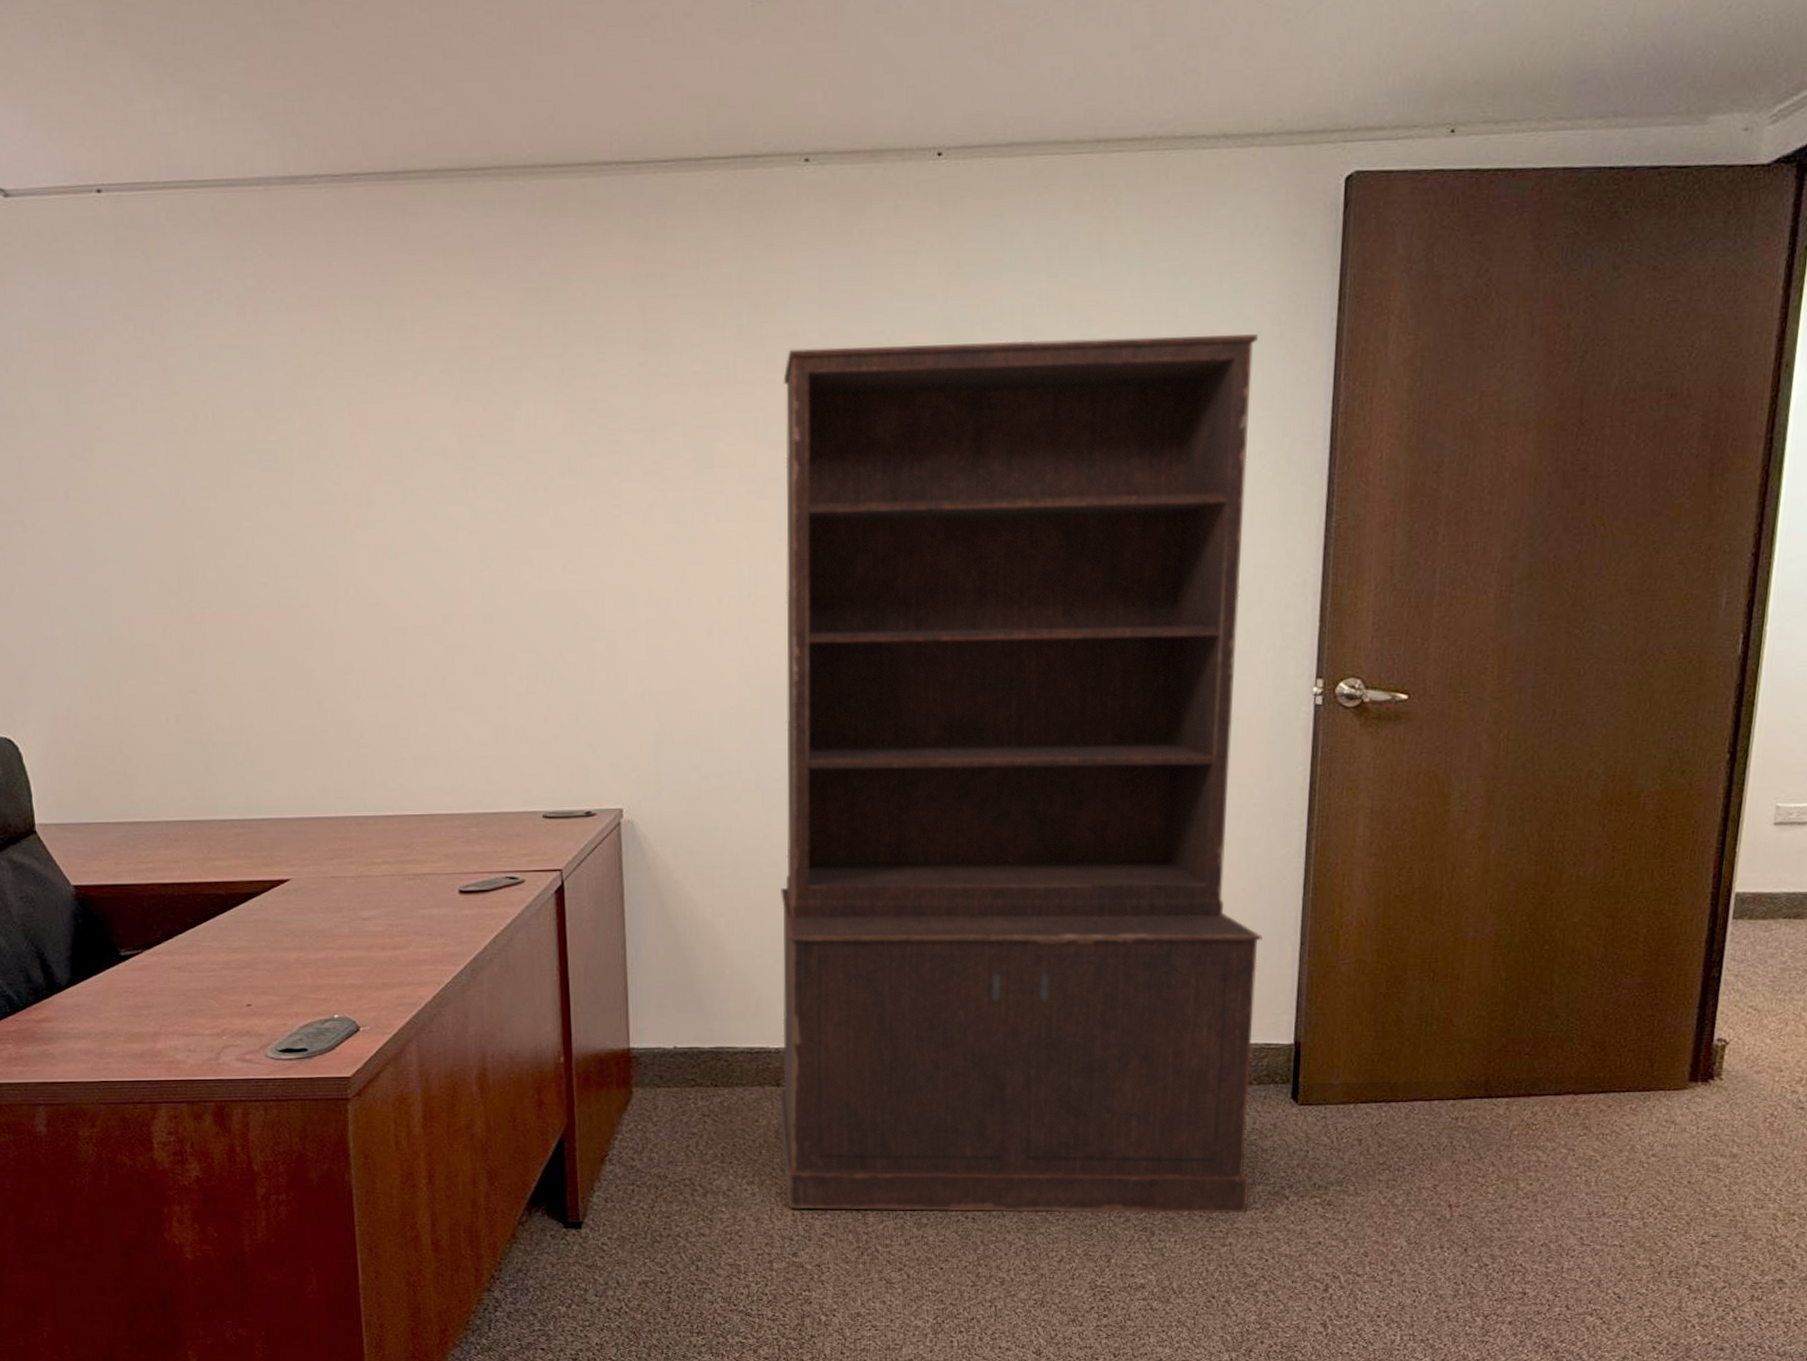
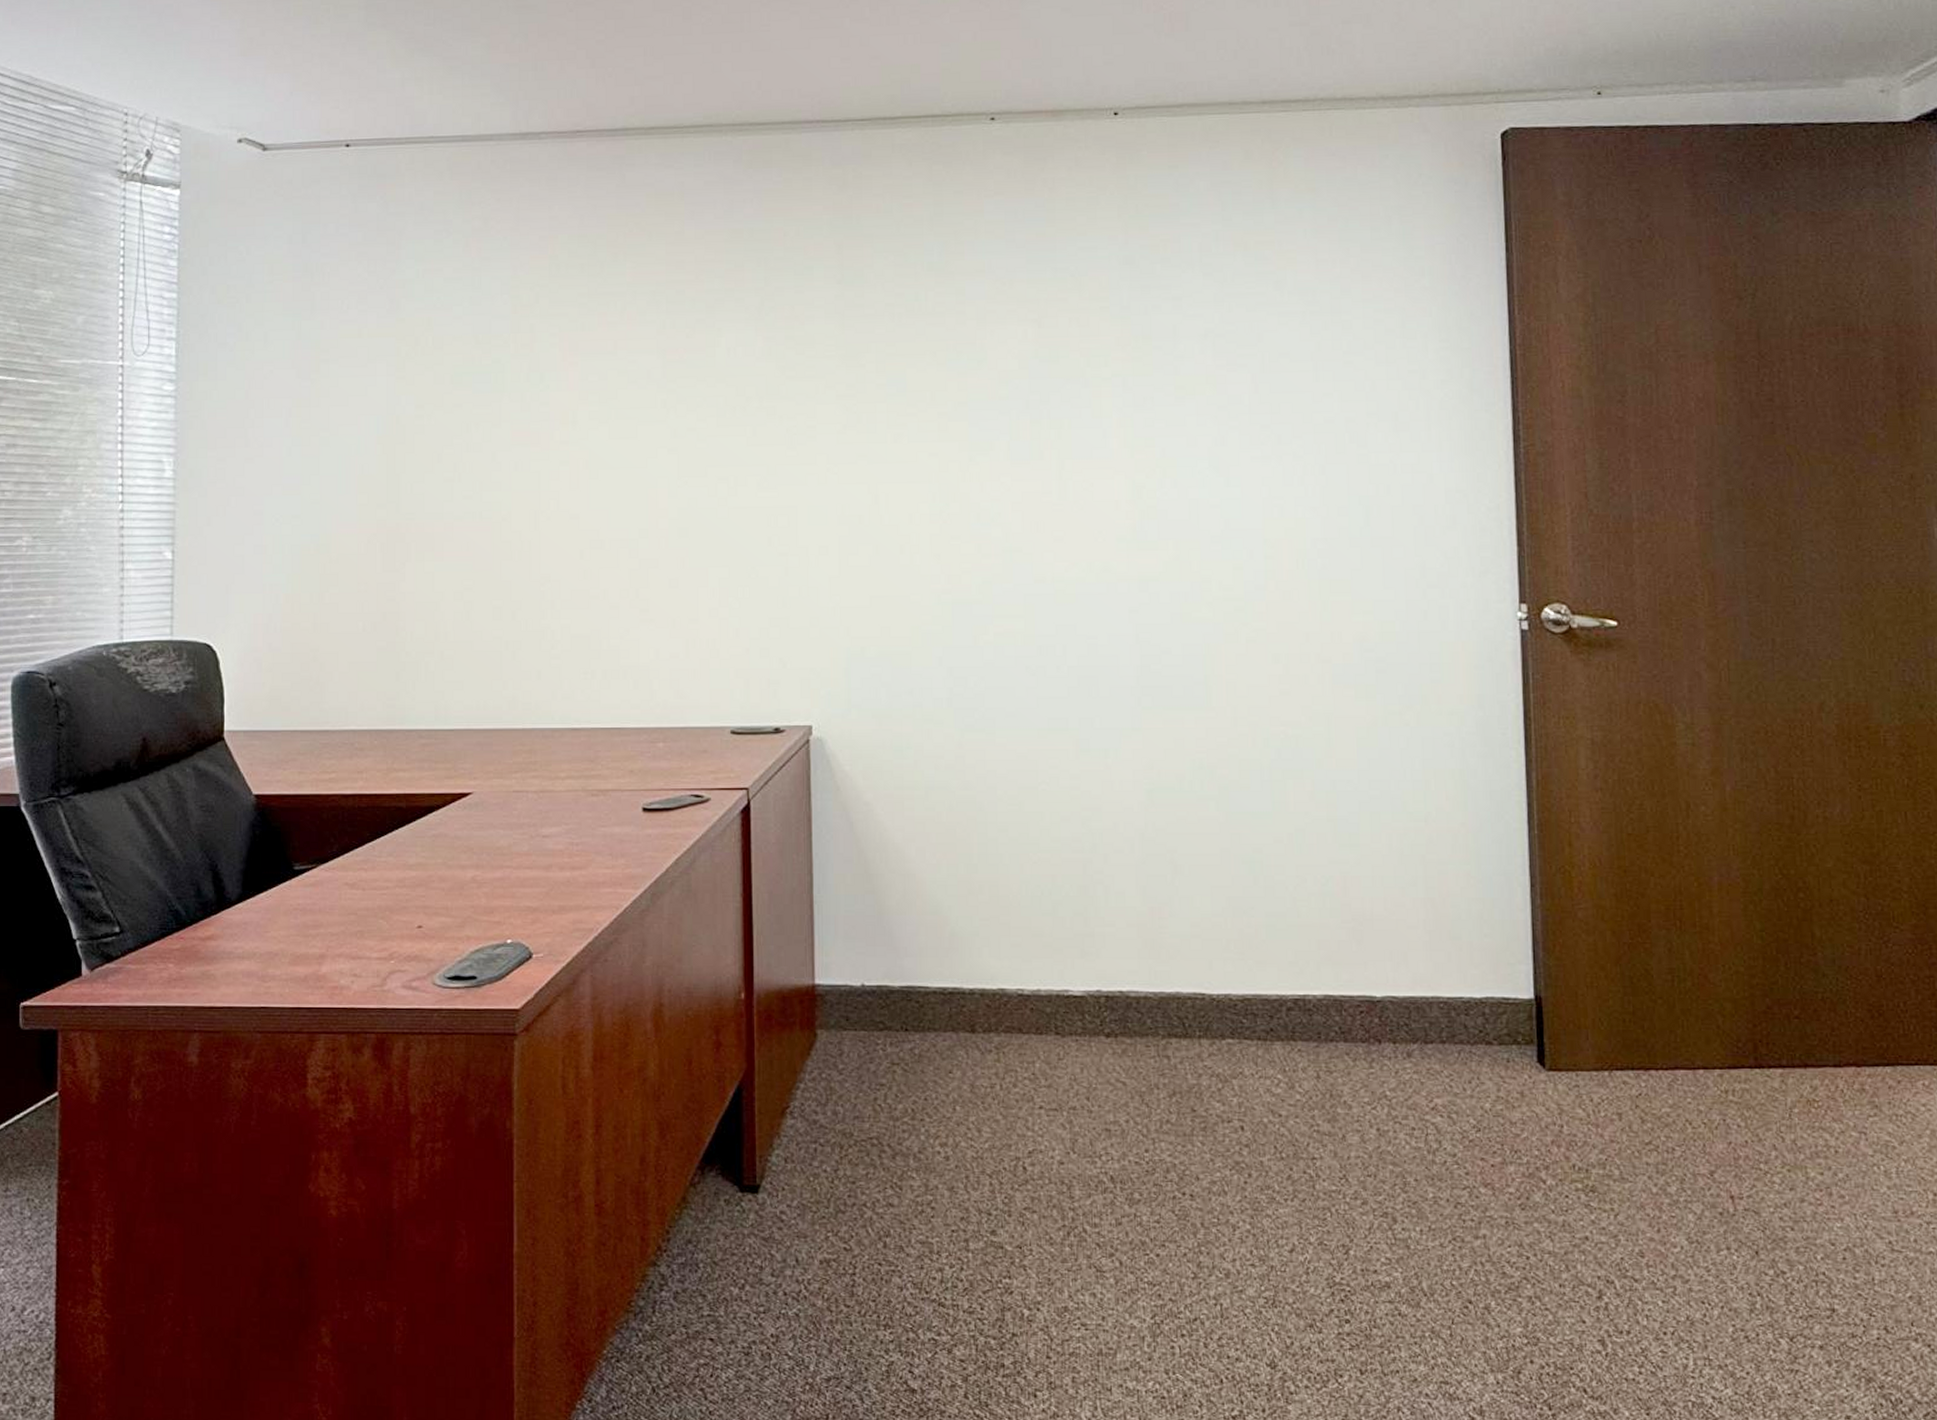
bookcase: present [780,334,1263,1214] -> none [972,272,1501,1198]

